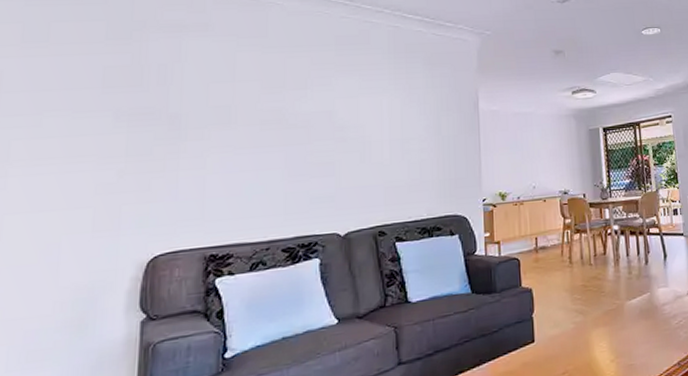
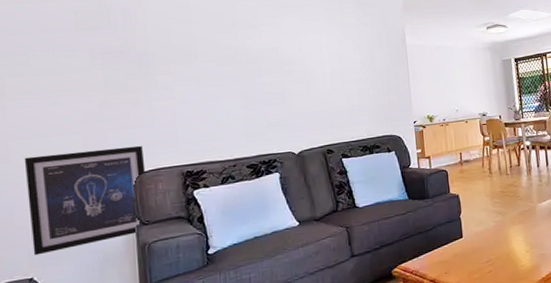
wall art: none [12,222,162,357] -> present [24,145,146,256]

